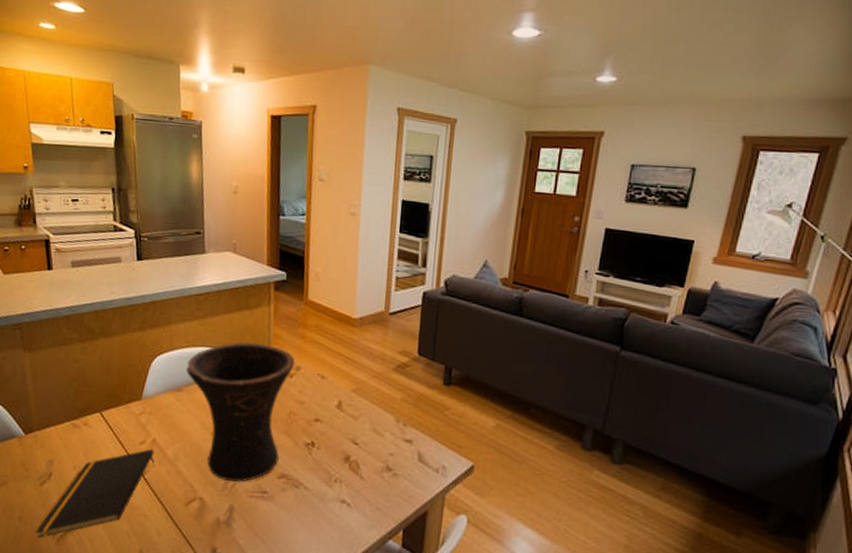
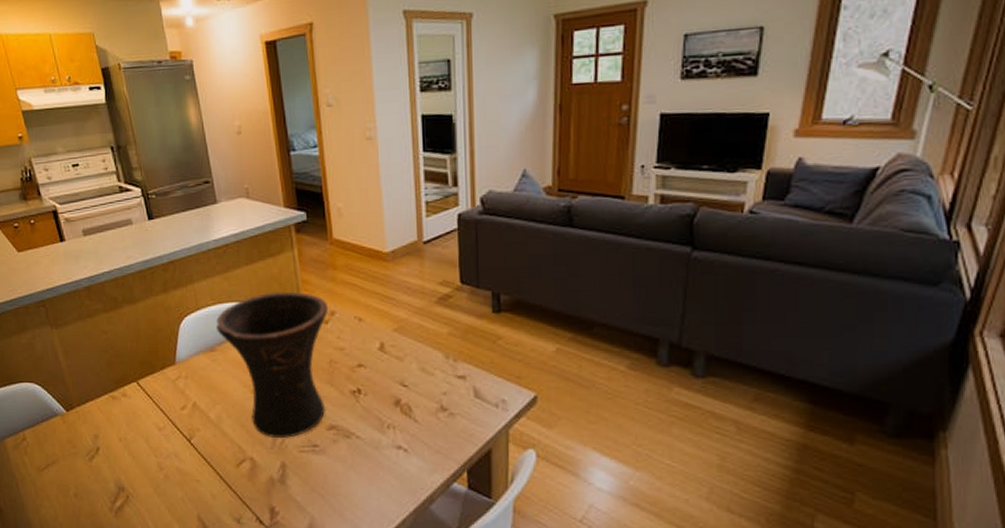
notepad: present [36,448,155,539] -> none [93,413,199,513]

